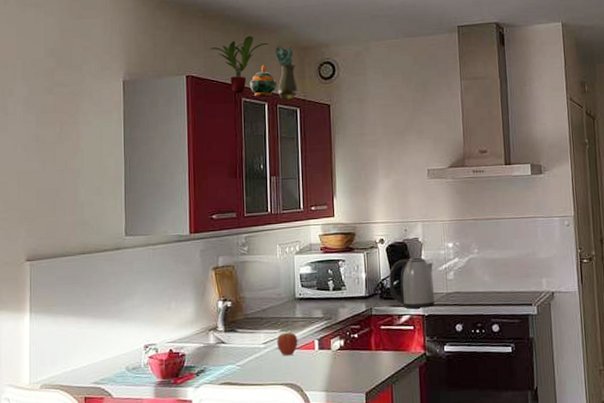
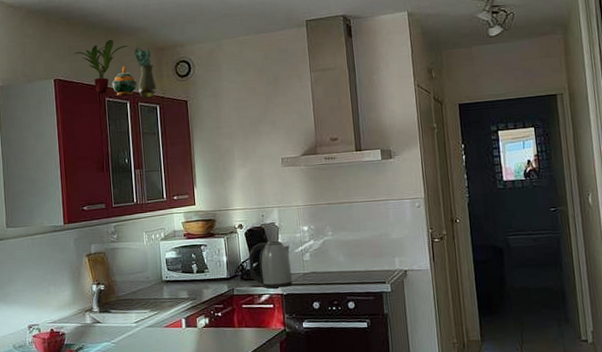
fruit: present [276,331,298,356] -> none [146,311,167,334]

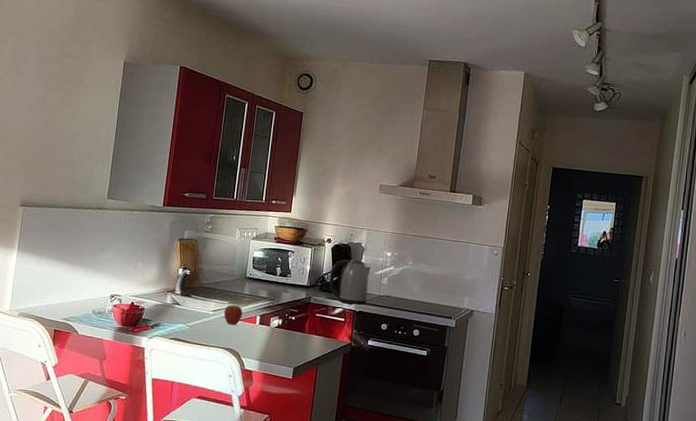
potted plant: present [75,40,129,94] -> none [205,40,258,90]
decorative jar: present [112,65,138,97] -> none [234,67,260,98]
vase: present [133,46,157,99] -> none [258,51,278,104]
fruit: none [146,311,167,334] -> present [223,304,243,325]

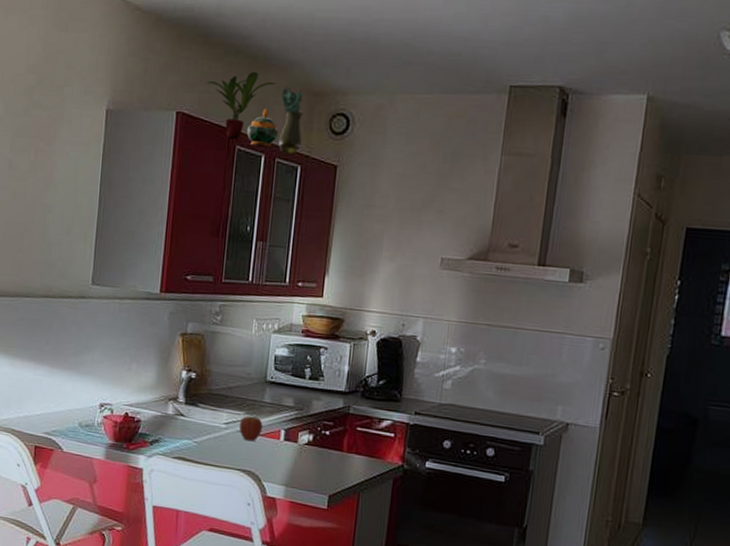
potted plant: none [205,40,258,90] -> present [207,72,277,140]
decorative jar: none [234,67,260,98] -> present [246,108,279,149]
vase: none [258,51,278,104] -> present [278,85,304,156]
kettle: present [329,259,371,306] -> none [374,357,429,417]

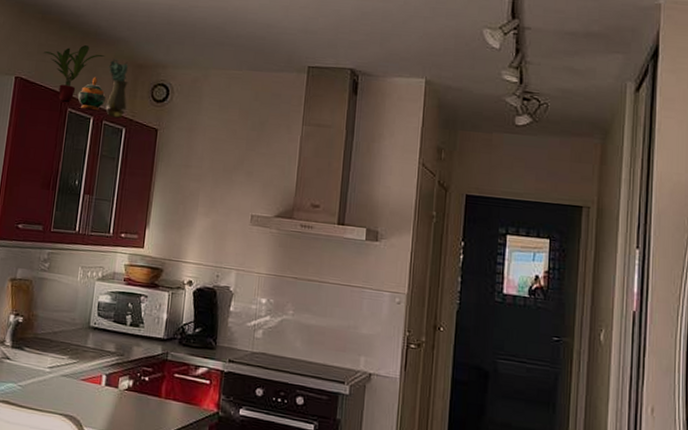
fruit: present [238,415,263,442] -> none [62,359,86,386]

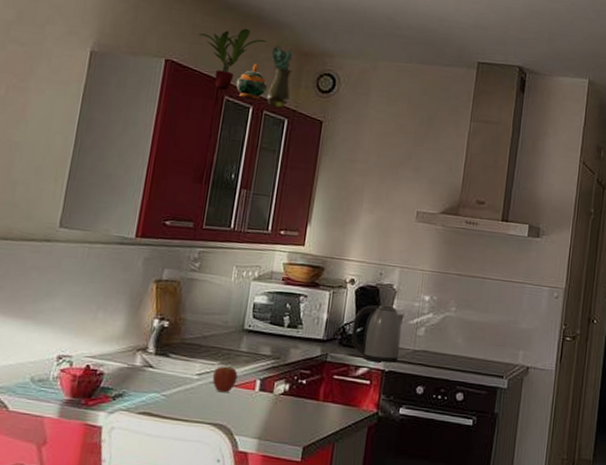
fruit: none [62,359,86,386] -> present [212,365,238,393]
kettle: none [190,306,242,365] -> present [351,305,404,364]

